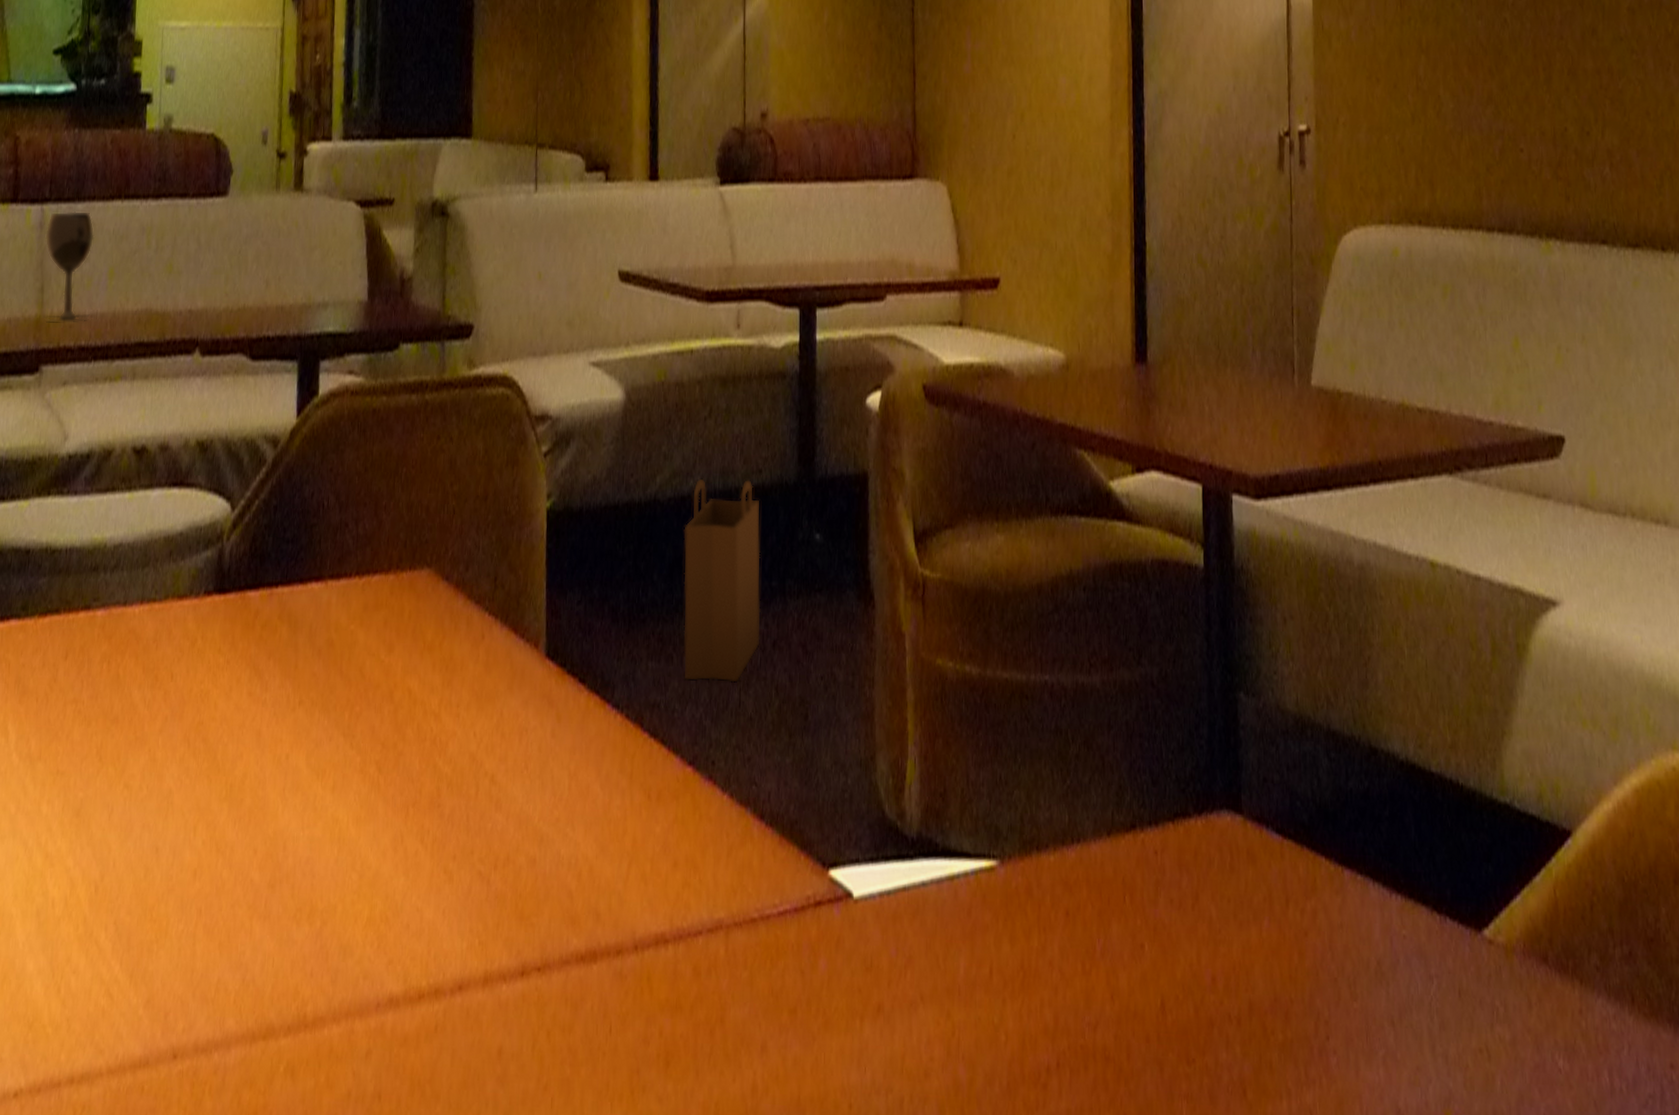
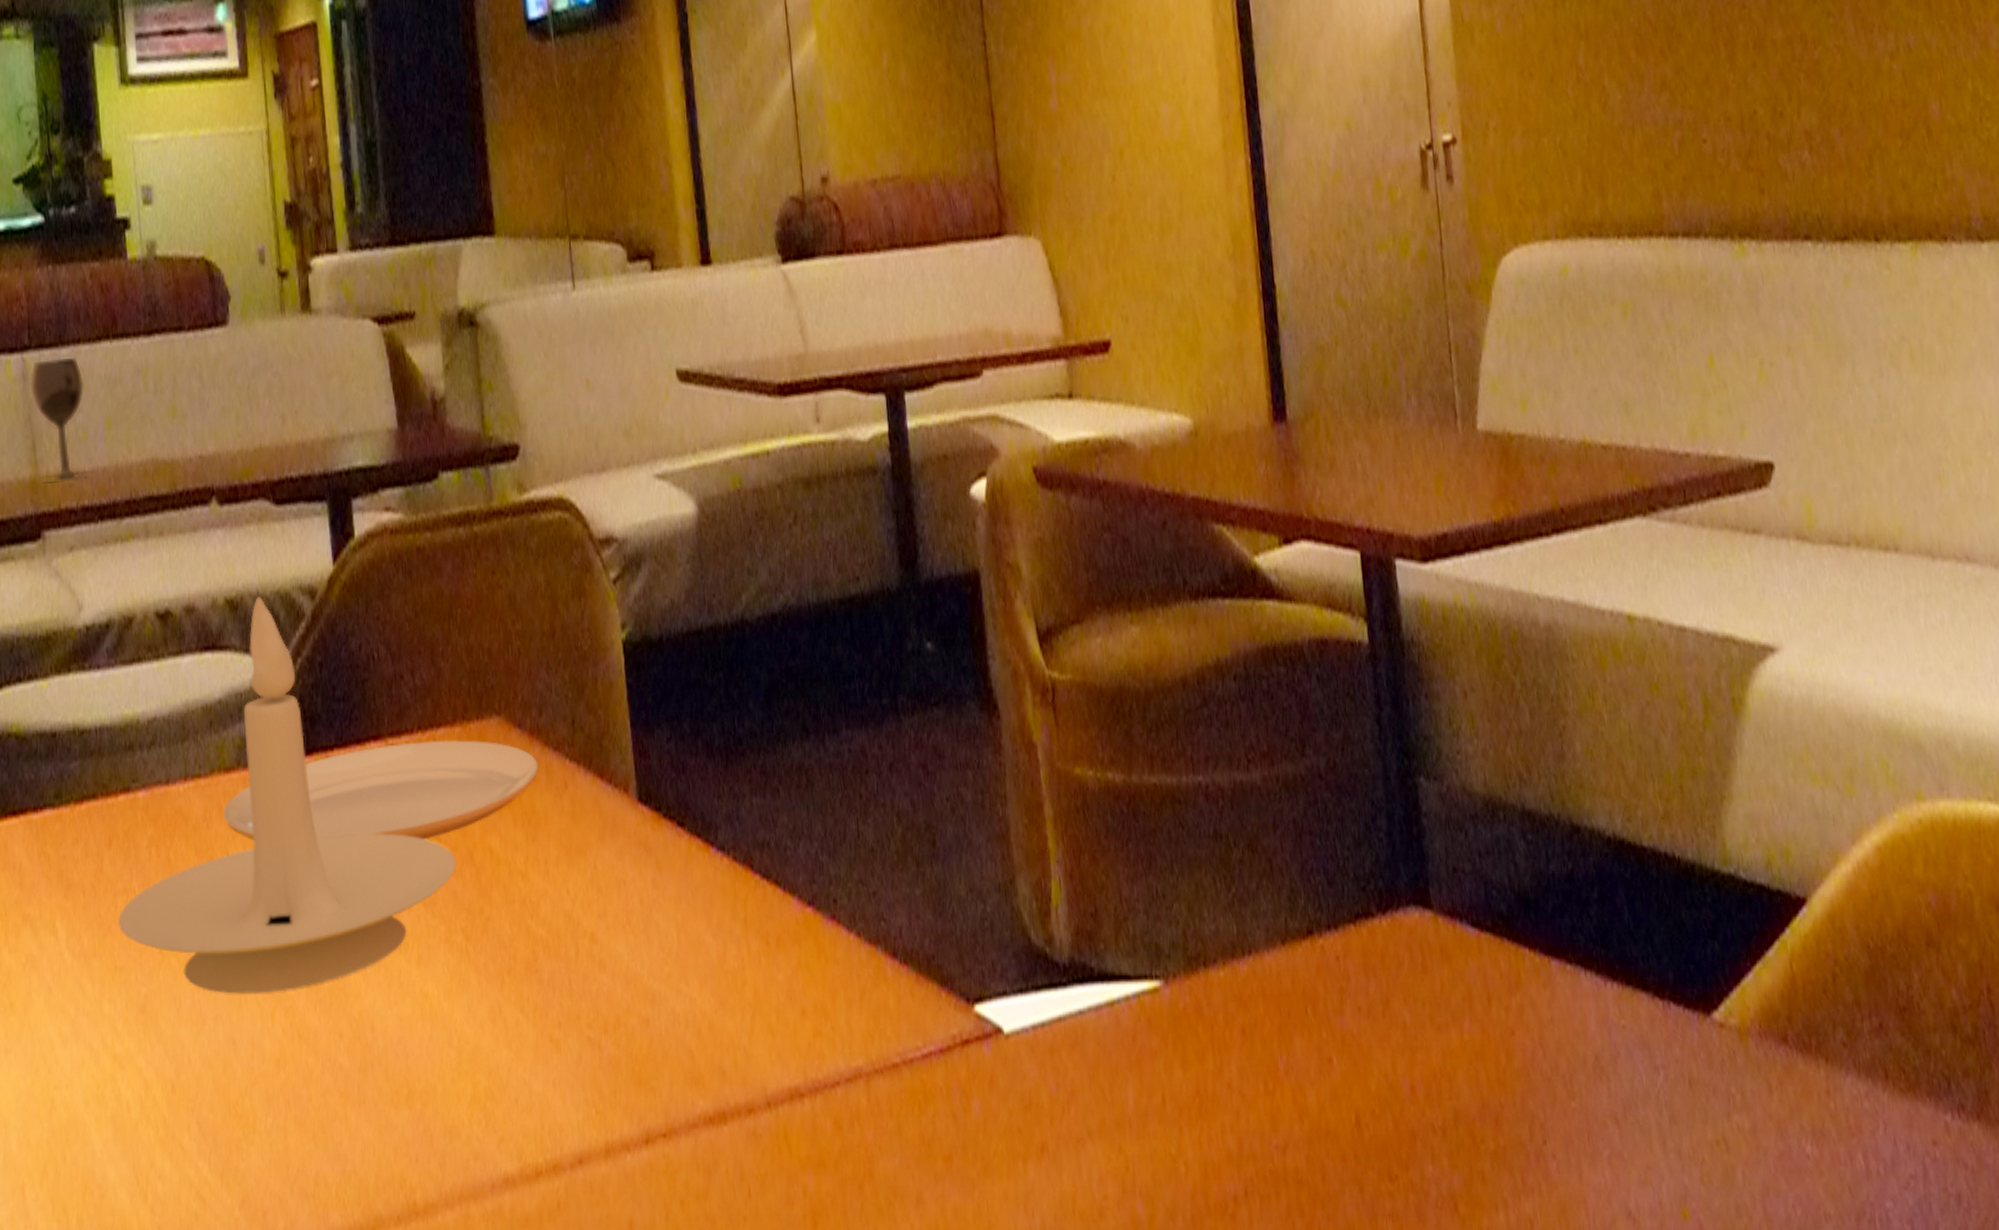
candle holder: none [64,441,378,806] -> present [117,596,457,994]
plate: none [171,585,460,676] -> present [222,739,538,840]
shopping bag: present [684,479,761,683] -> none [778,589,875,814]

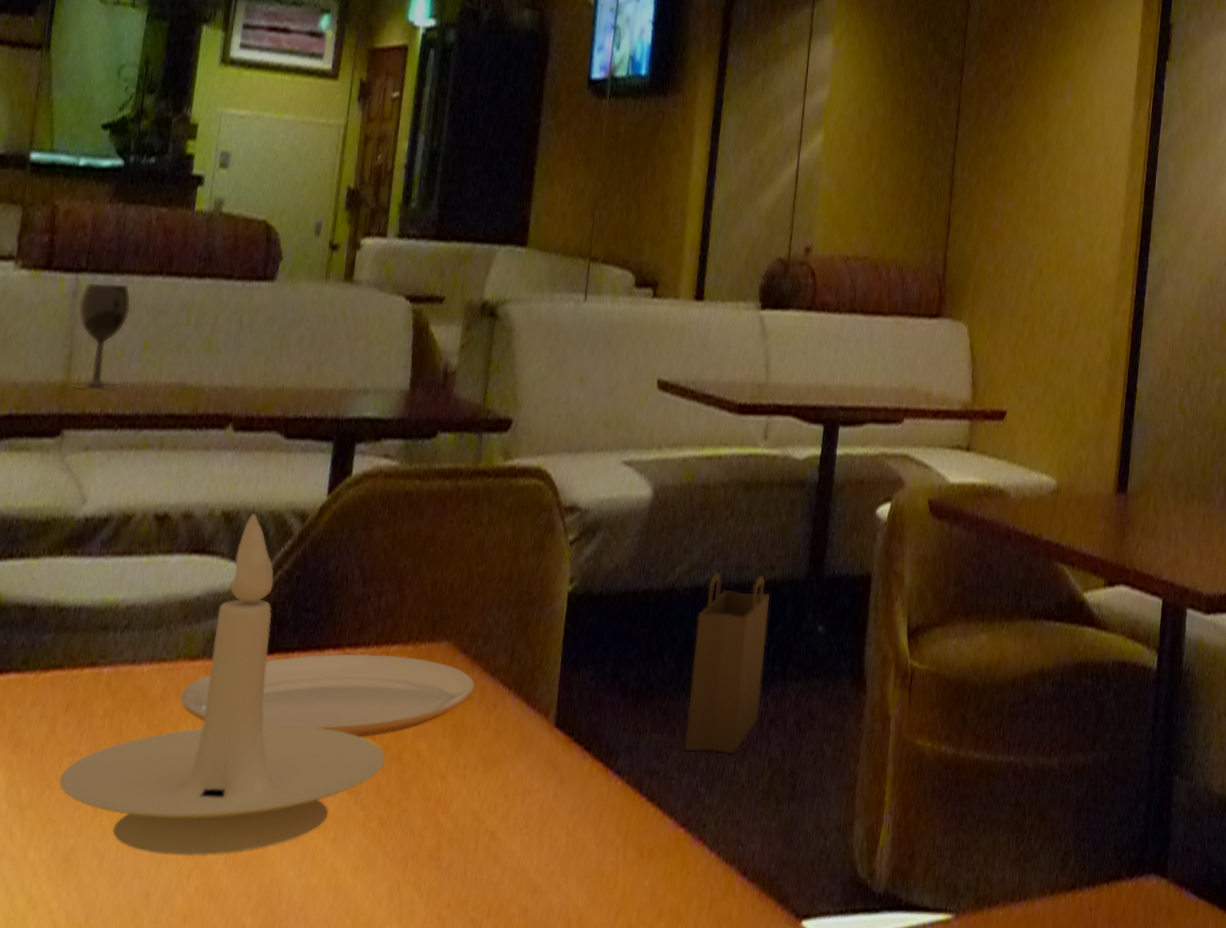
shopping bag: none [778,589,875,814] -> present [684,572,770,755]

